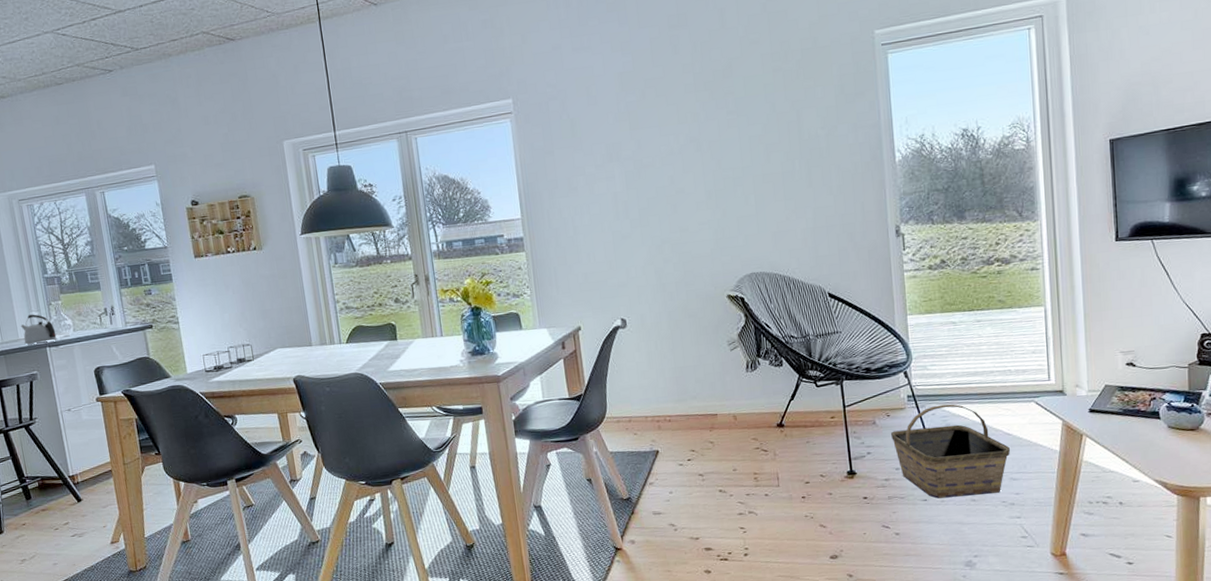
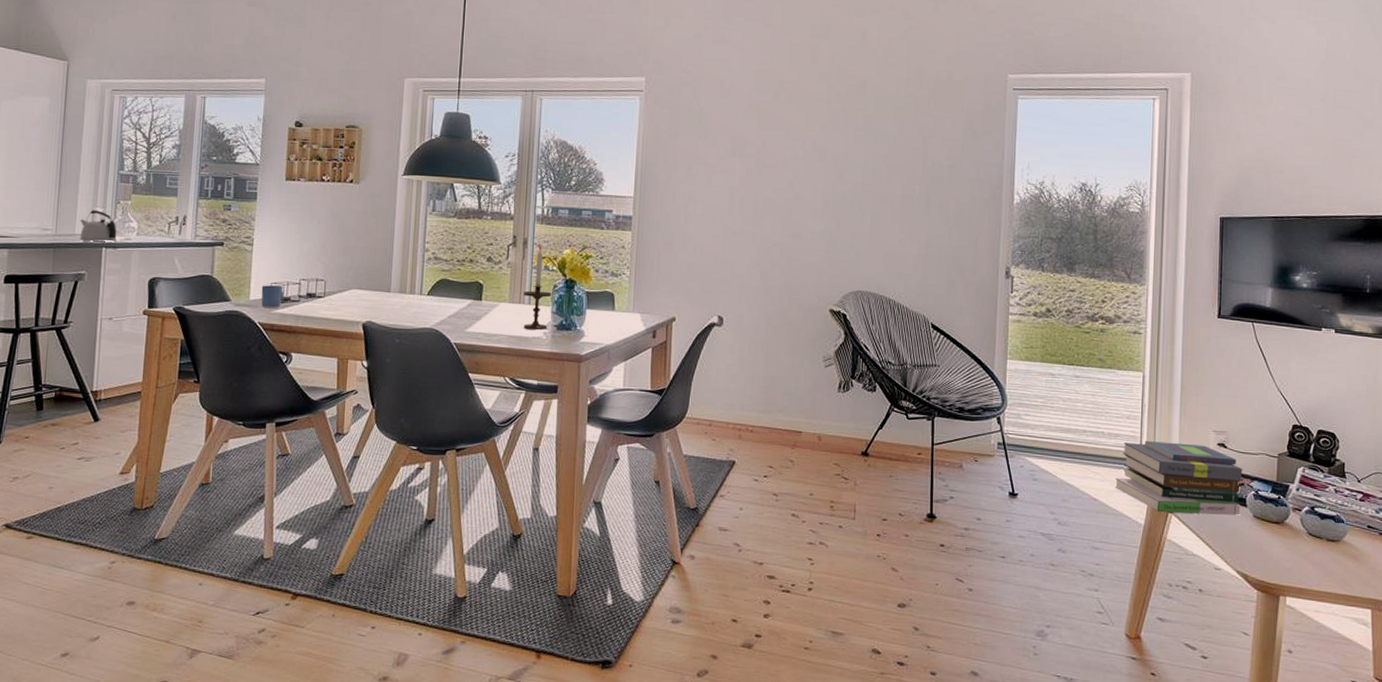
mug: none [195,356,217,379] -> present [261,285,284,309]
candlestick: none [434,277,463,361] -> present [523,243,552,331]
basket: present [891,404,1011,499] -> none [977,457,1096,560]
books: none [1027,367,1155,437] -> present [1115,441,1243,516]

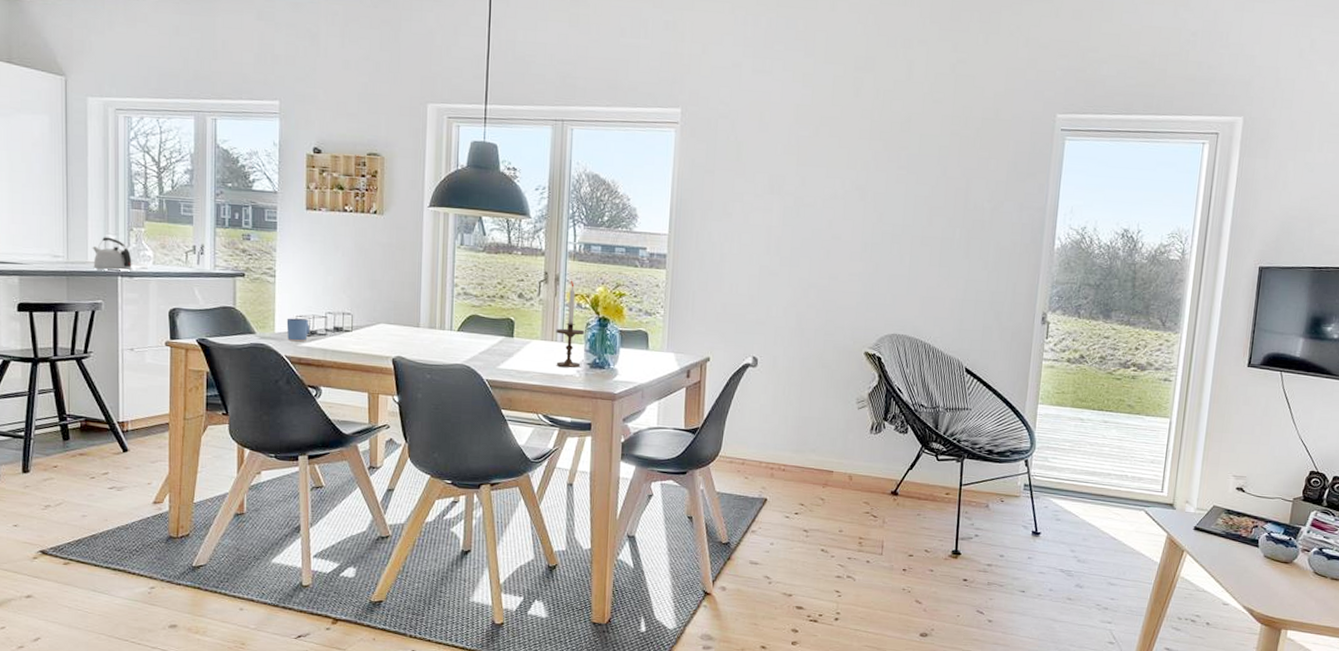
books: present [1115,441,1243,516] -> none [1135,485,1258,555]

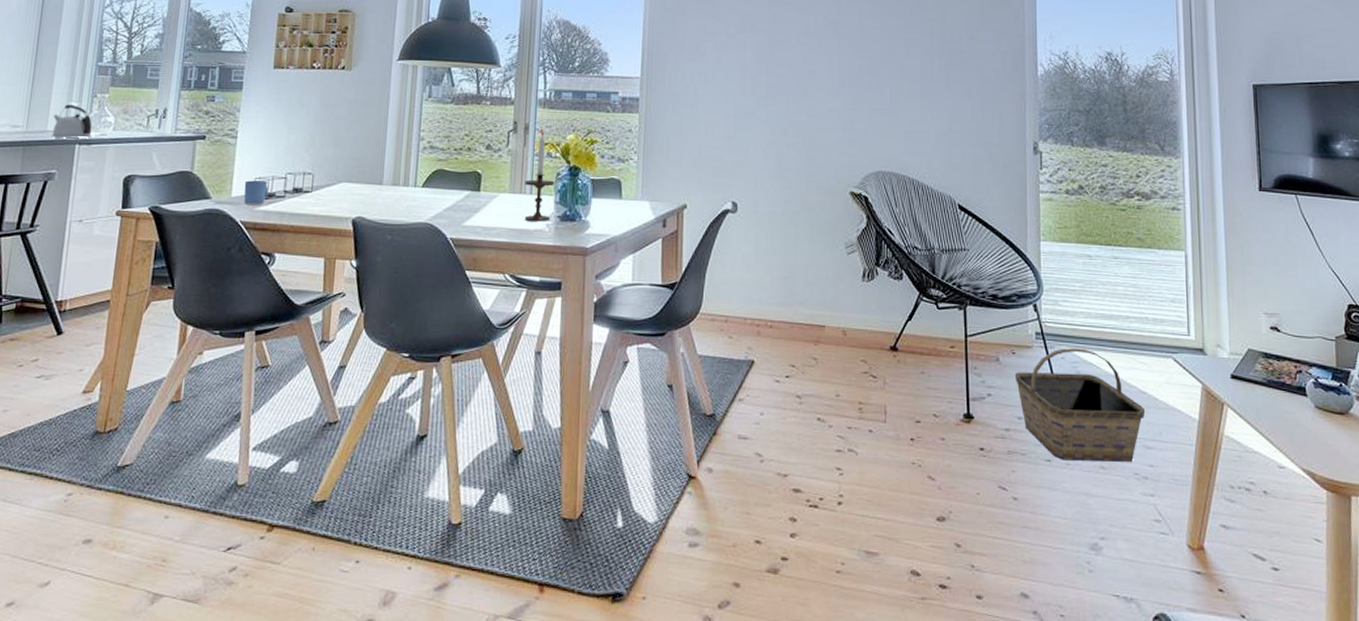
basket: none [1001,498,1114,595] -> present [1015,348,1146,462]

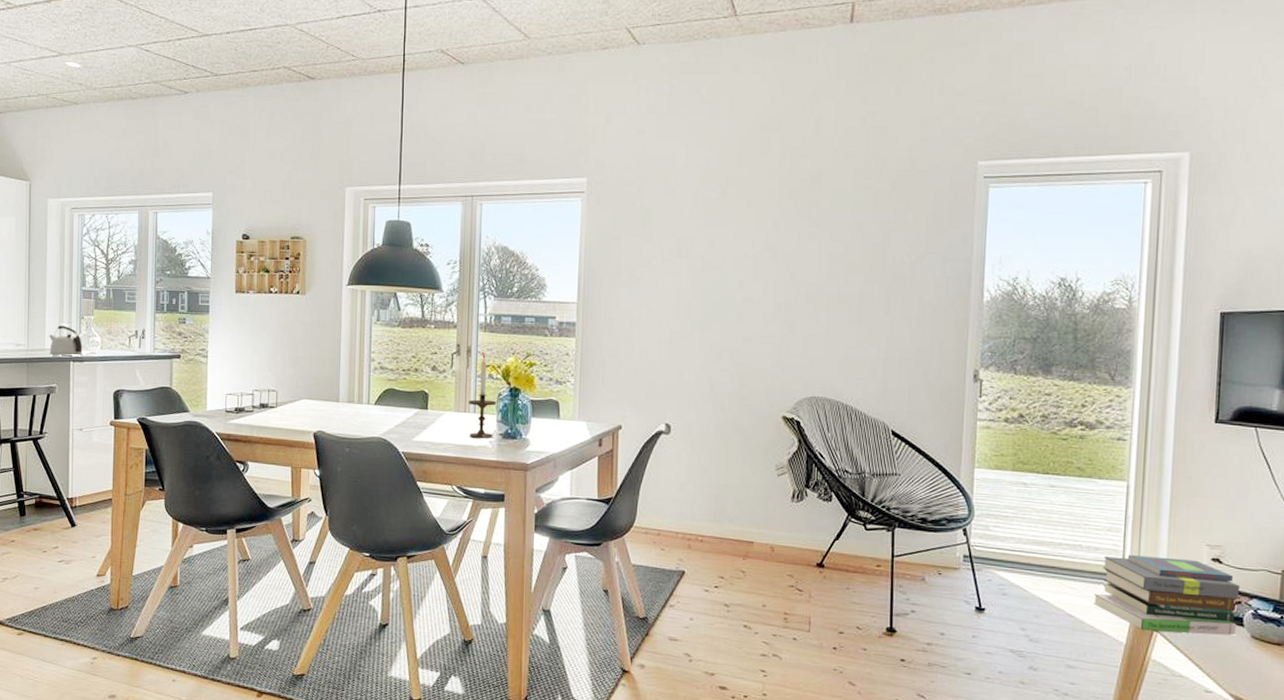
mug: present [244,180,269,206] -> none [217,396,239,419]
basket: present [1015,348,1146,462] -> none [940,571,1071,679]
books: none [1164,326,1301,406] -> present [1094,555,1241,636]

